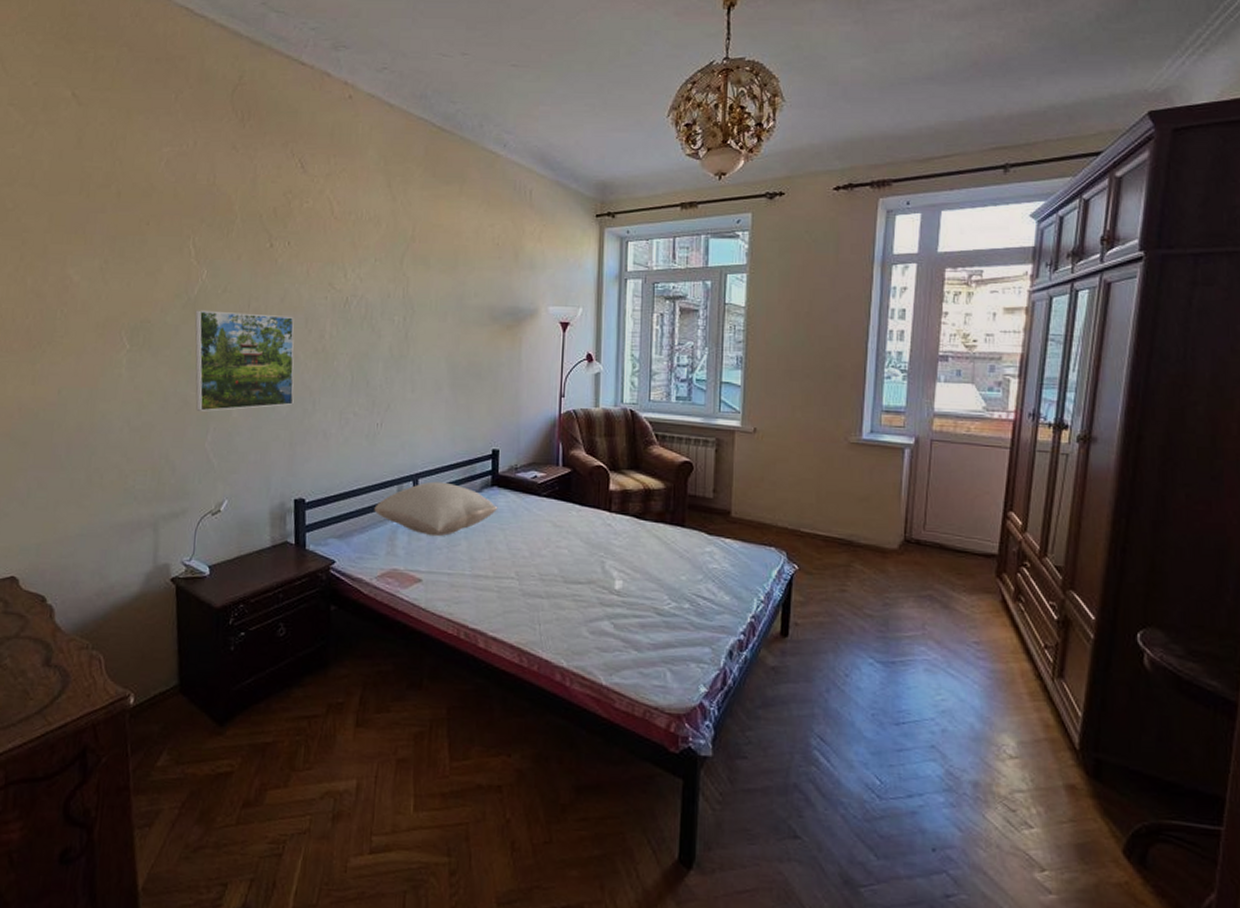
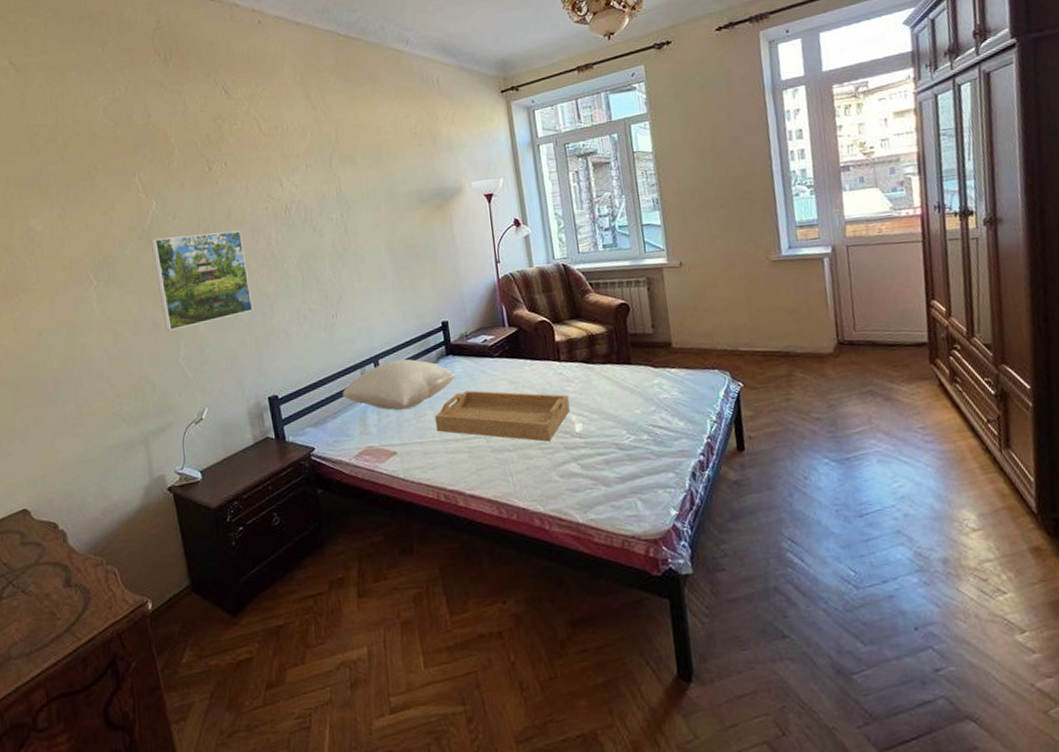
serving tray: none [467,527,613,594] -> present [434,390,570,442]

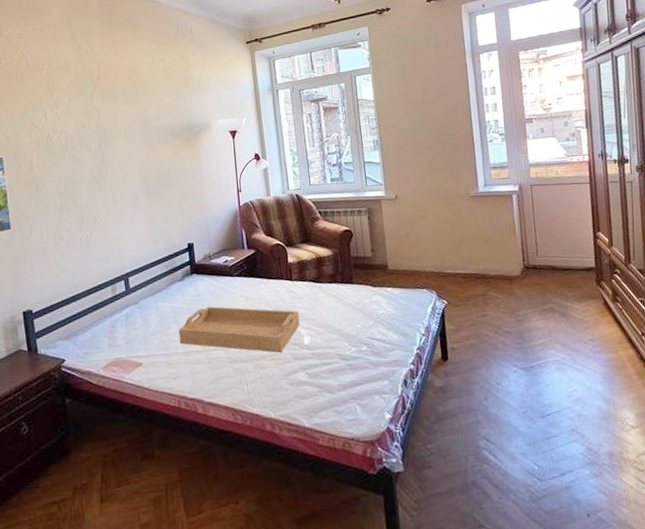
pillow: present [342,359,456,411] -> none [94,277,199,325]

